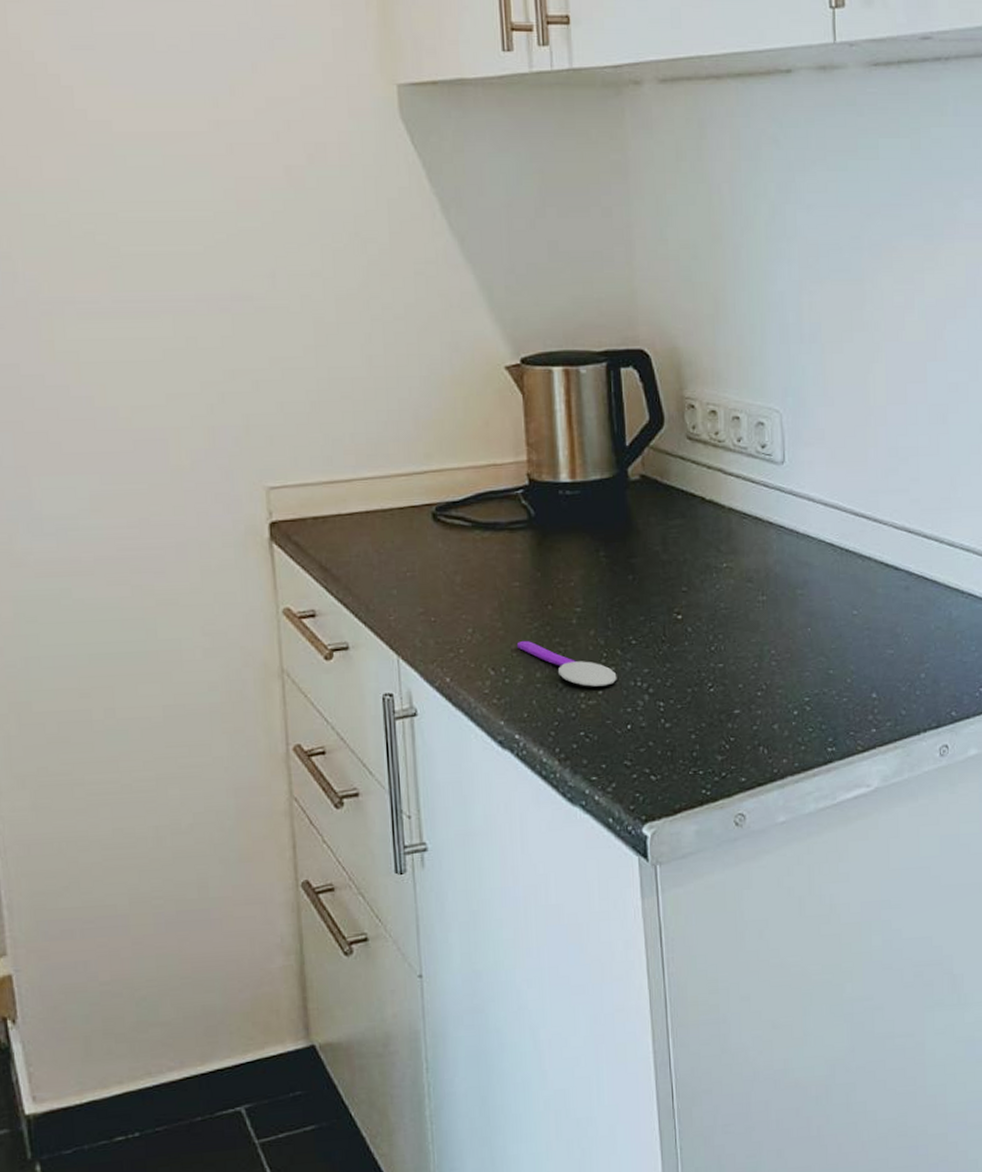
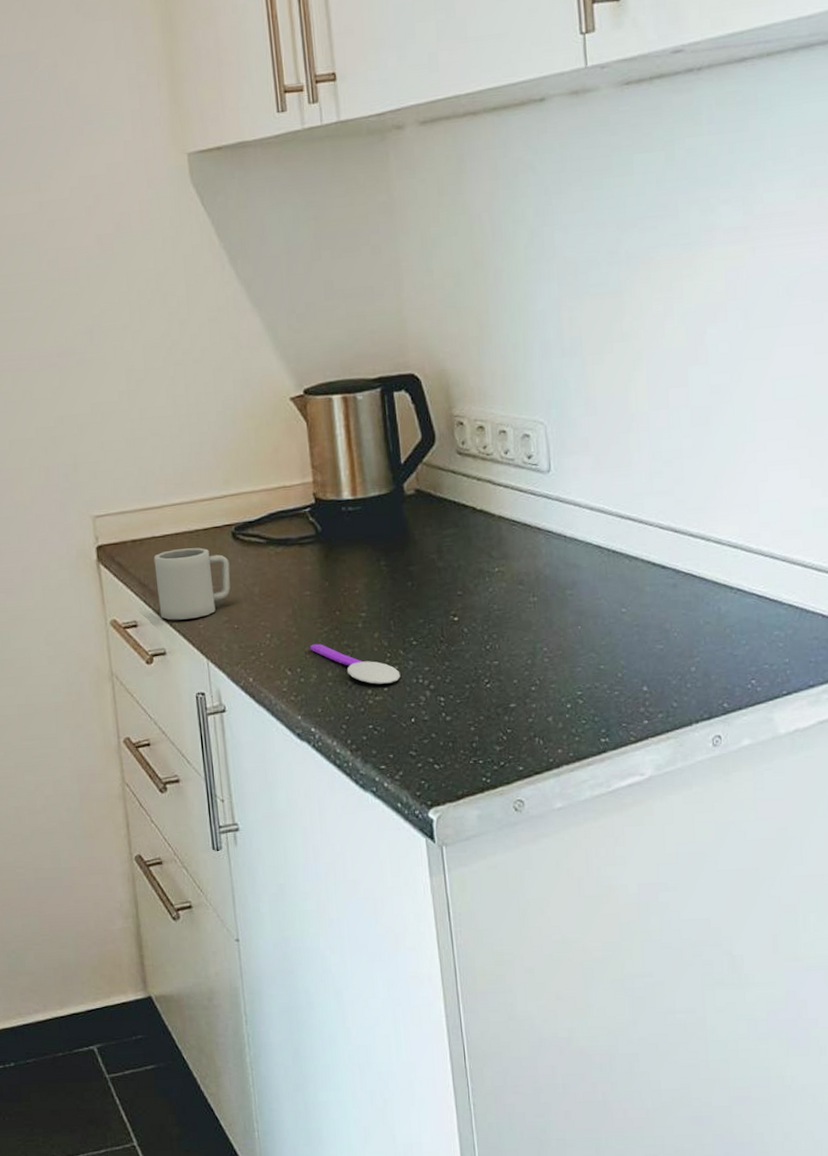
cup: none [338,528,429,610] -> present [153,547,231,620]

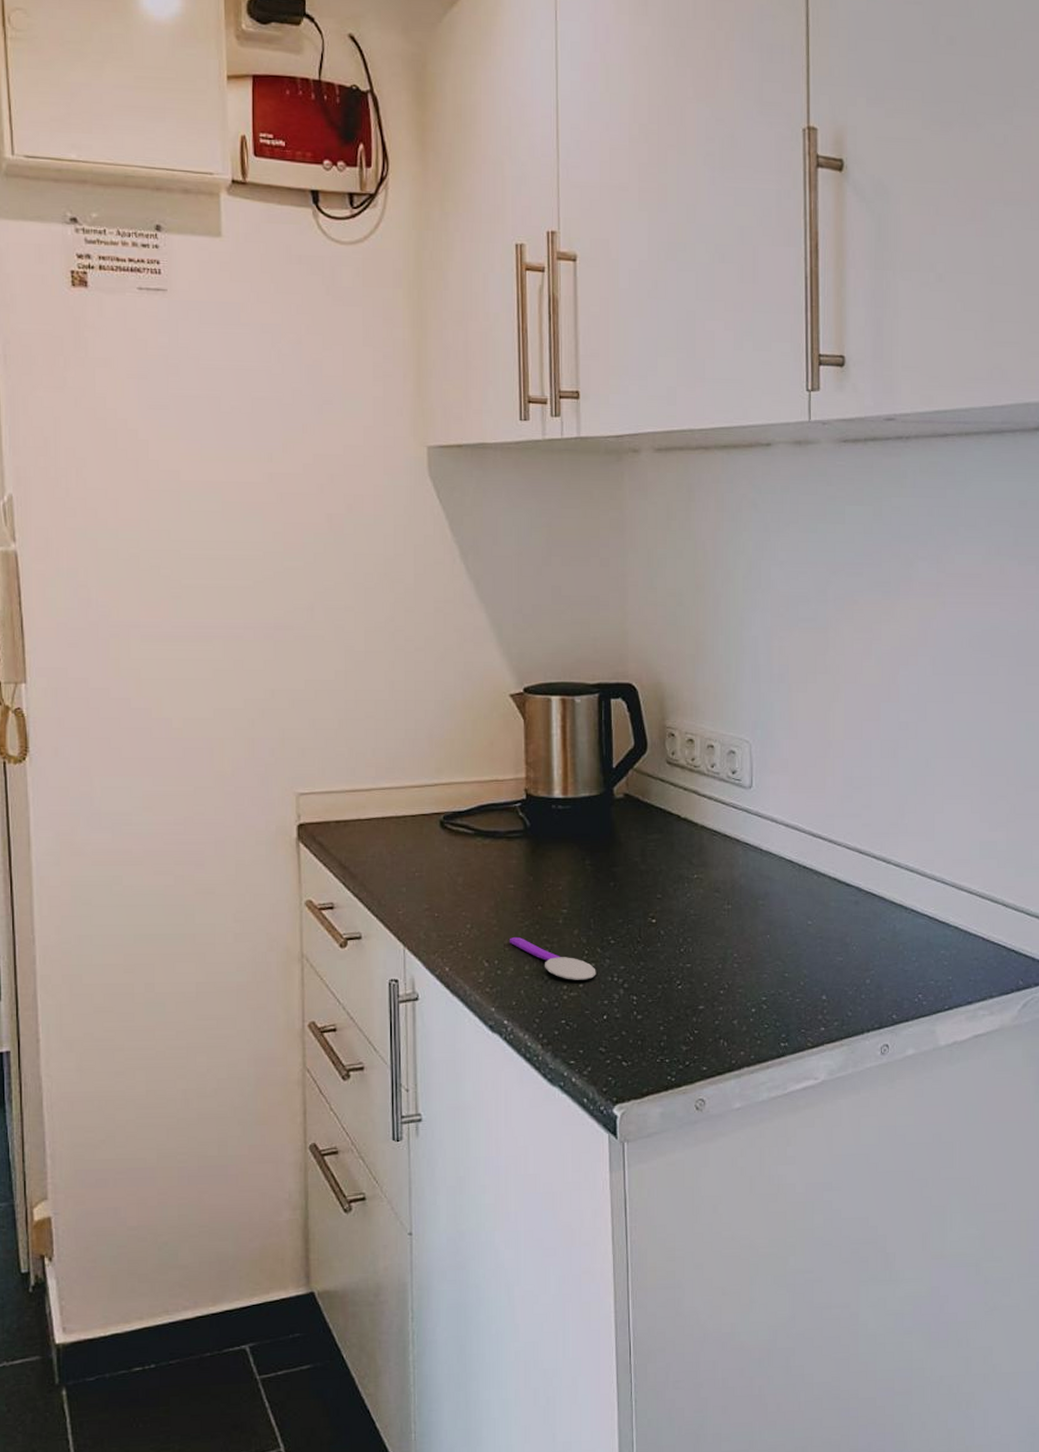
cup: present [153,547,231,620] -> none [357,833,435,905]

